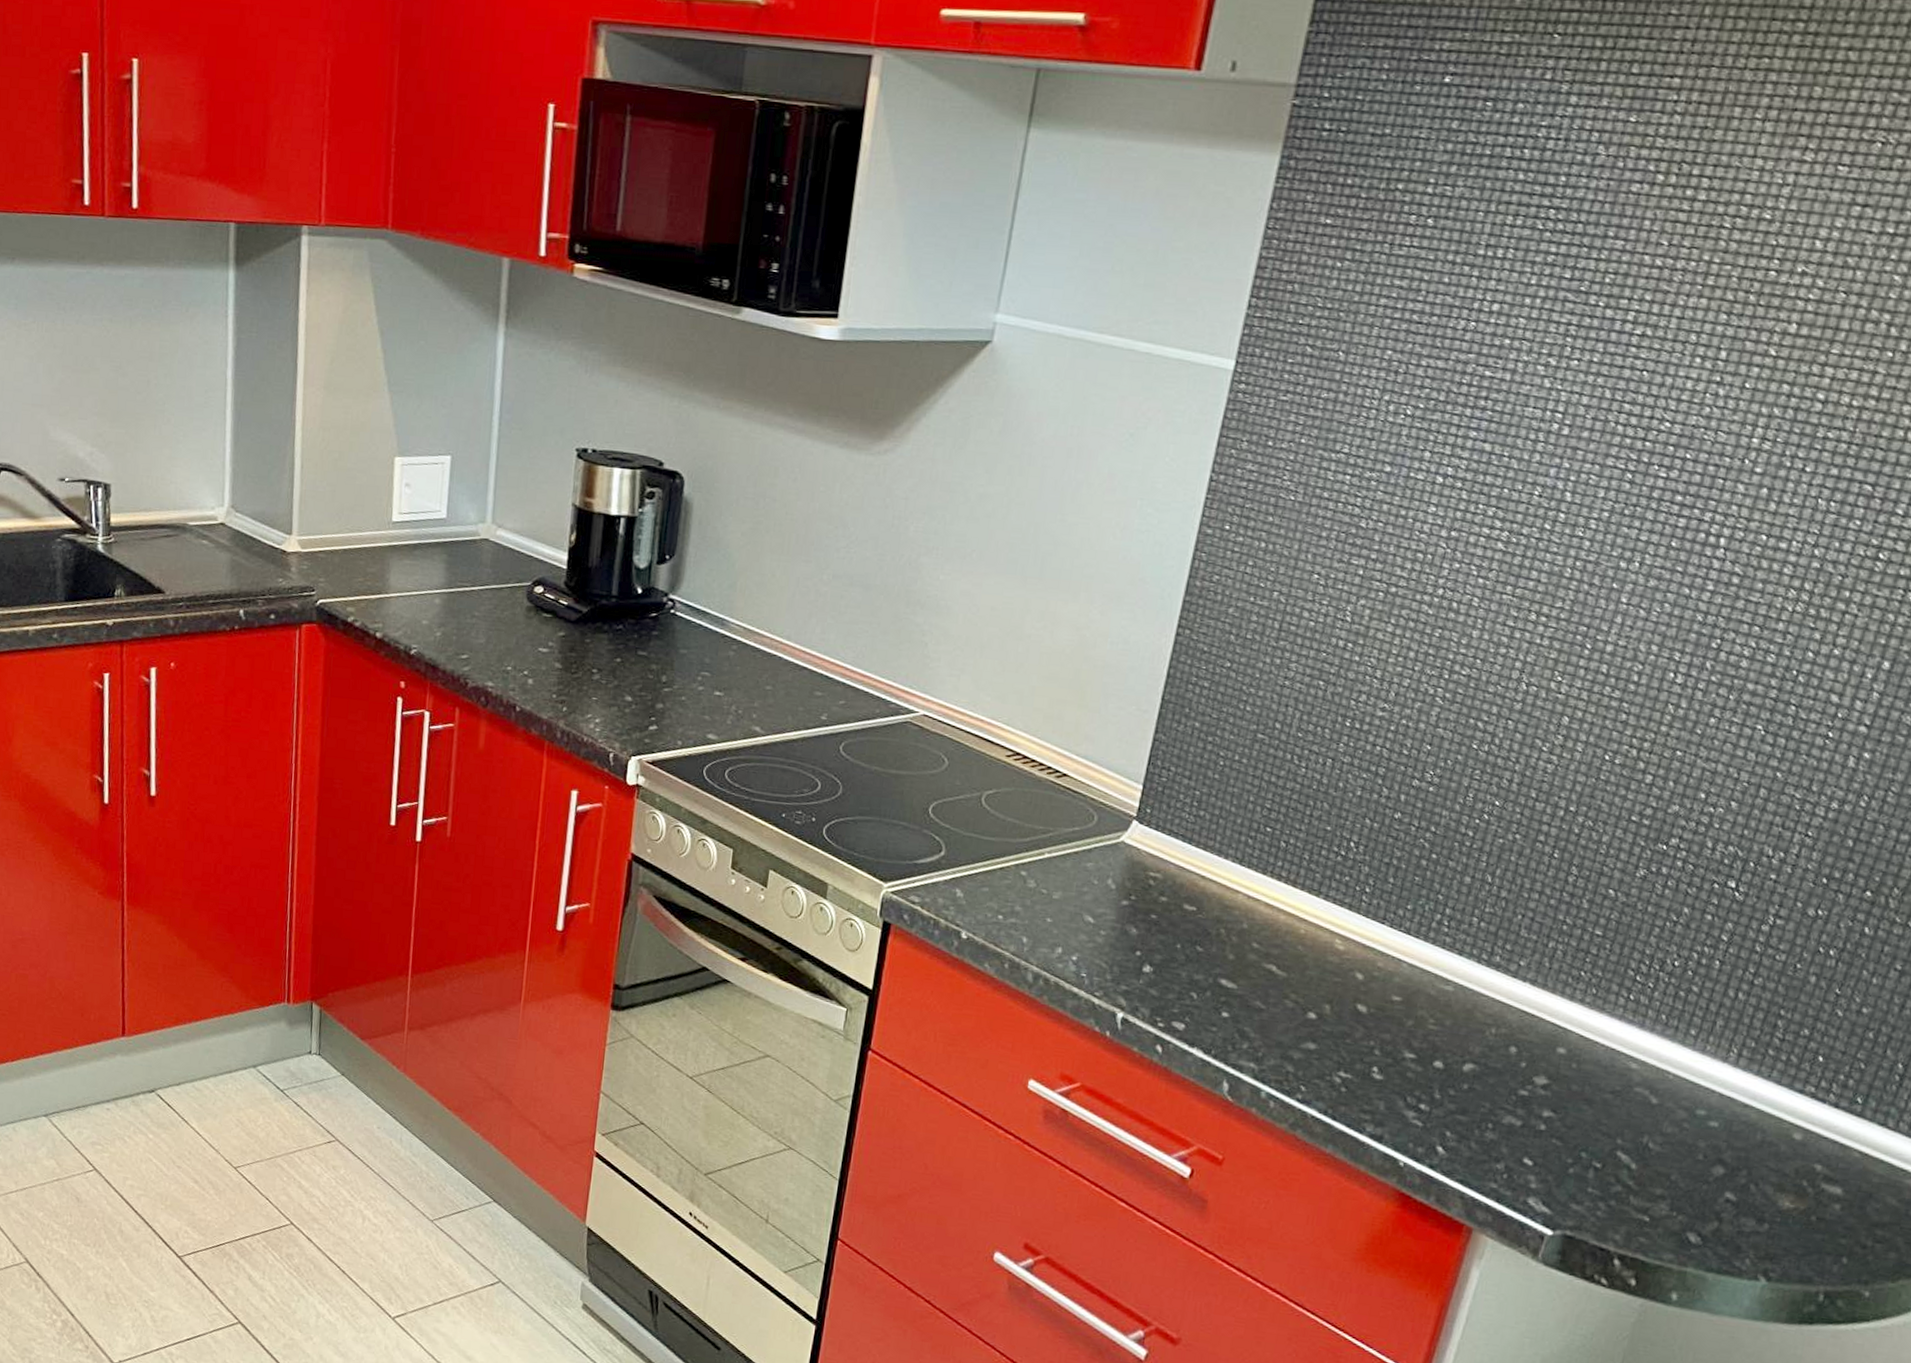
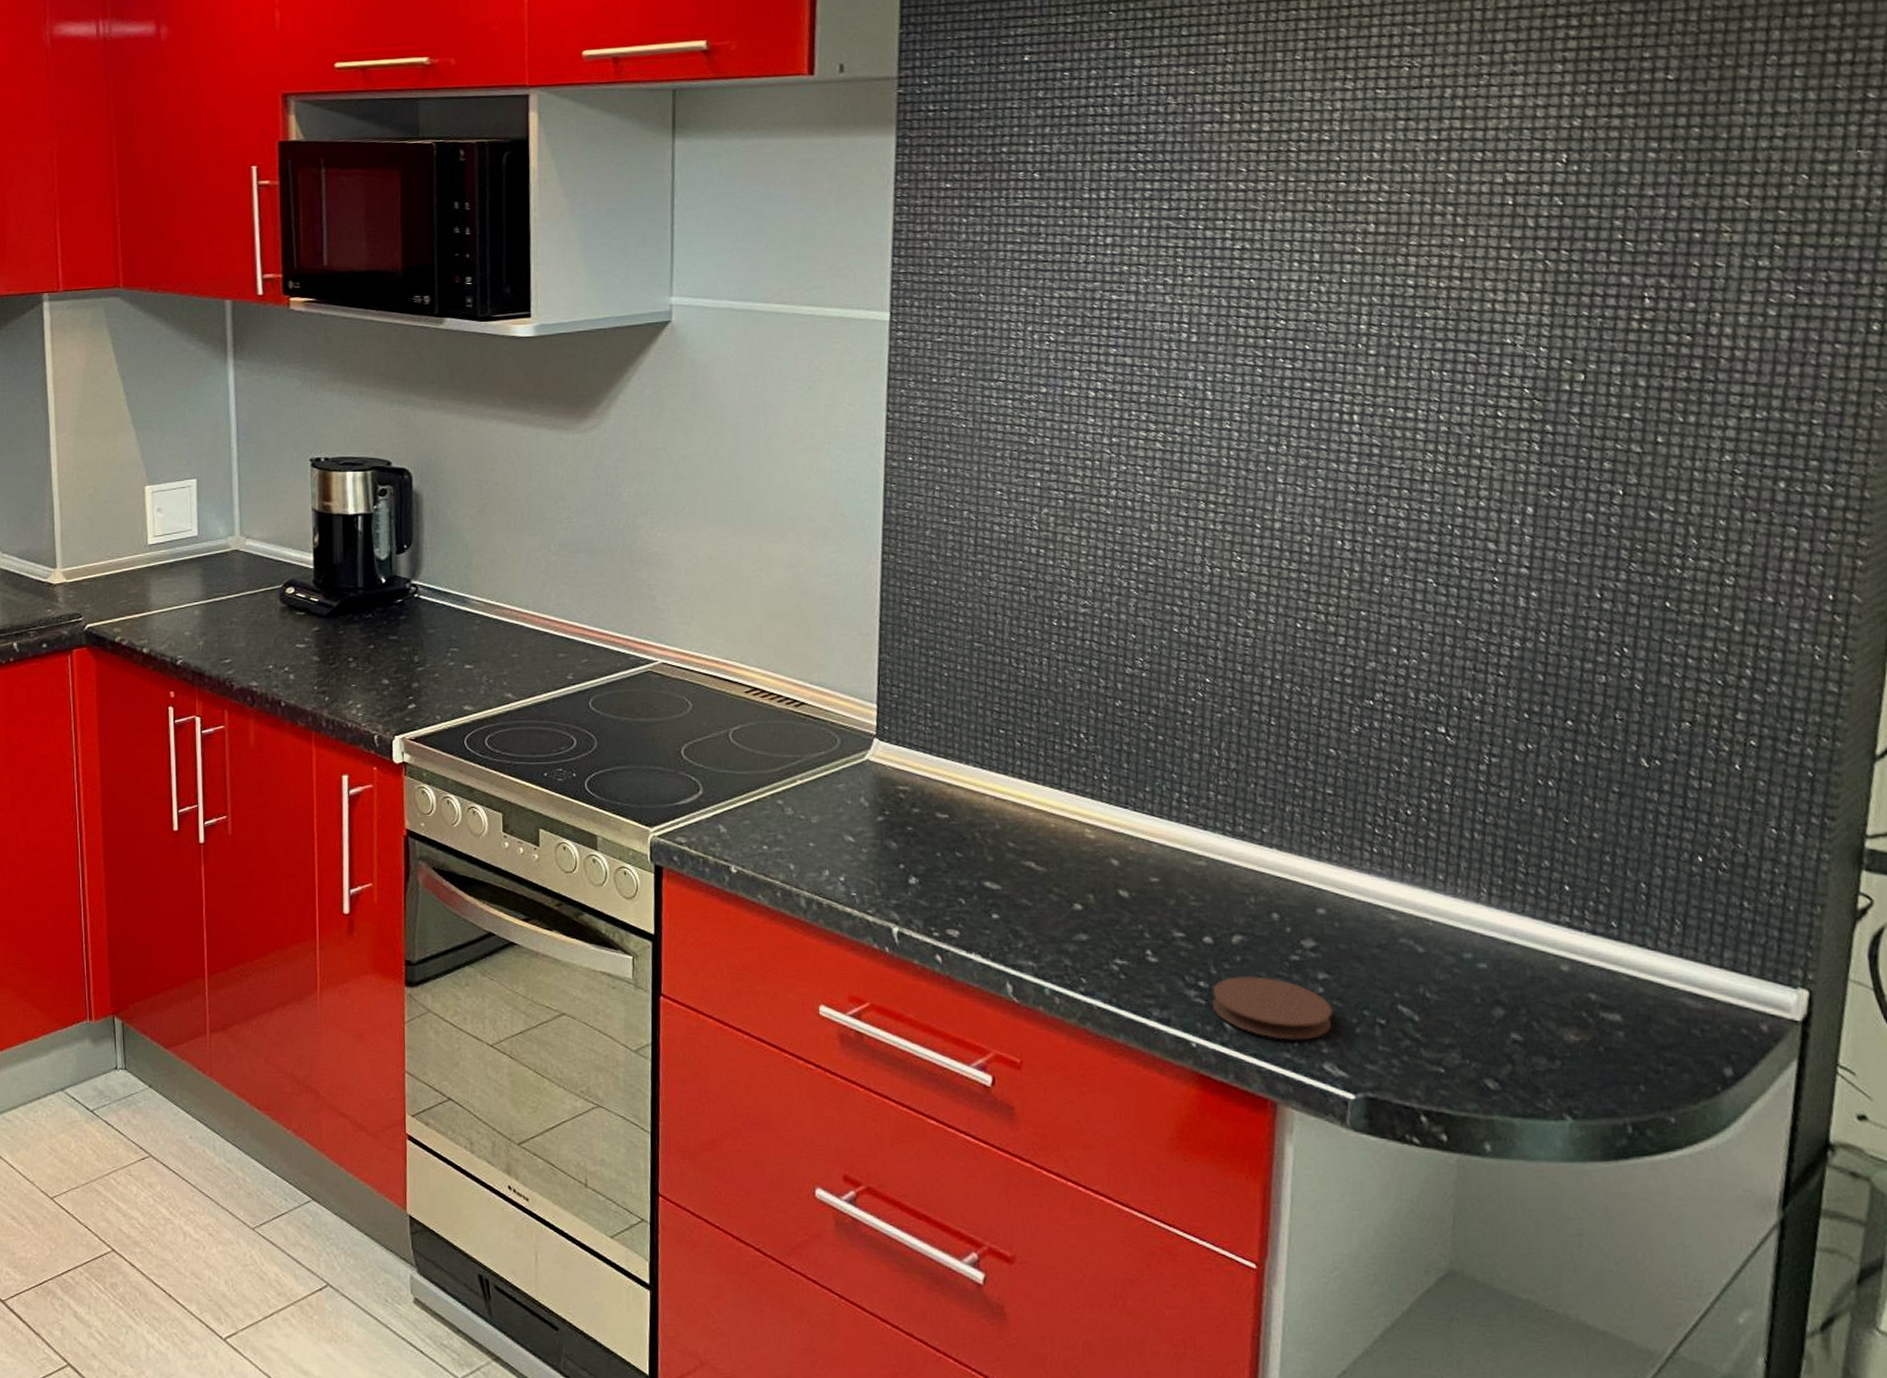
coaster: none [1429,1103,1550,1174] -> present [1213,975,1333,1040]

